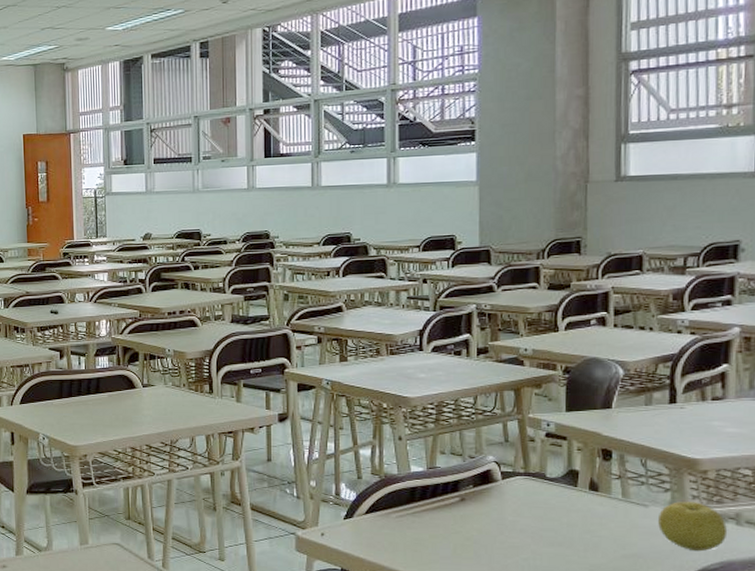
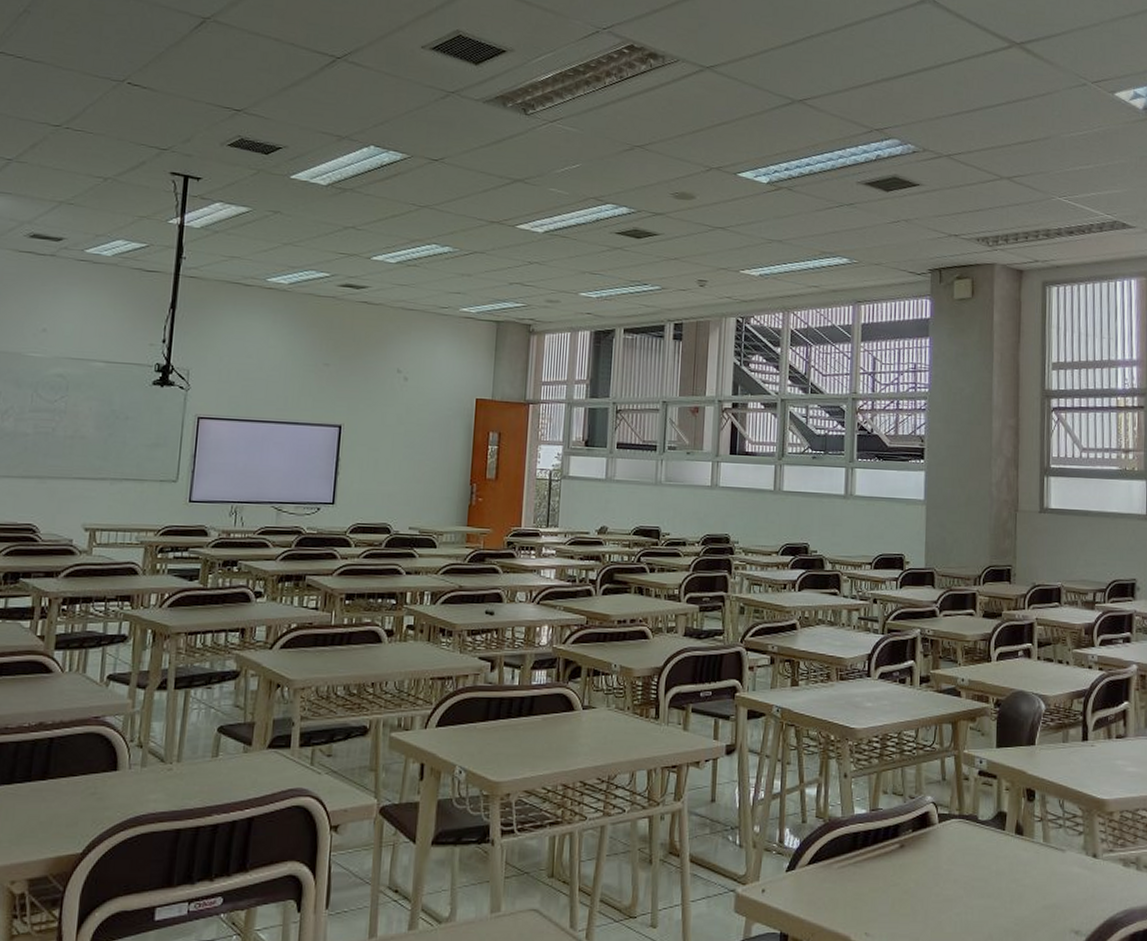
fruit: present [657,502,728,552] -> none [1072,845,1130,900]

